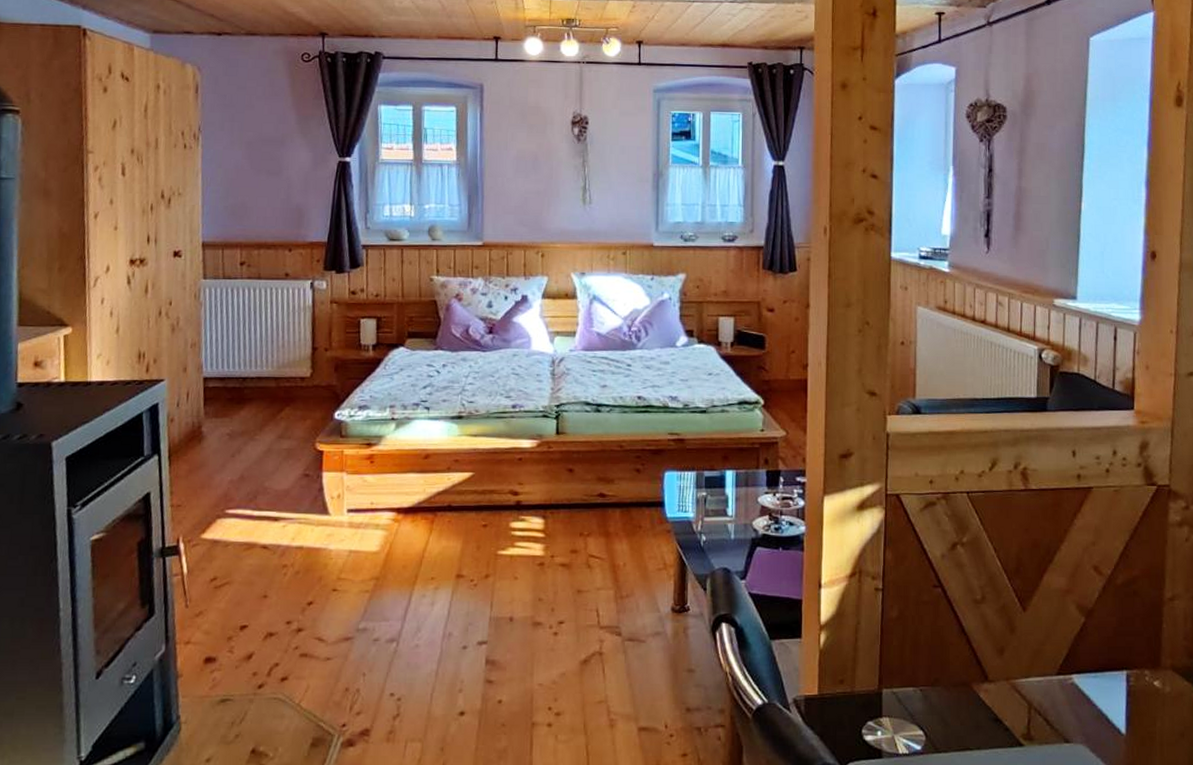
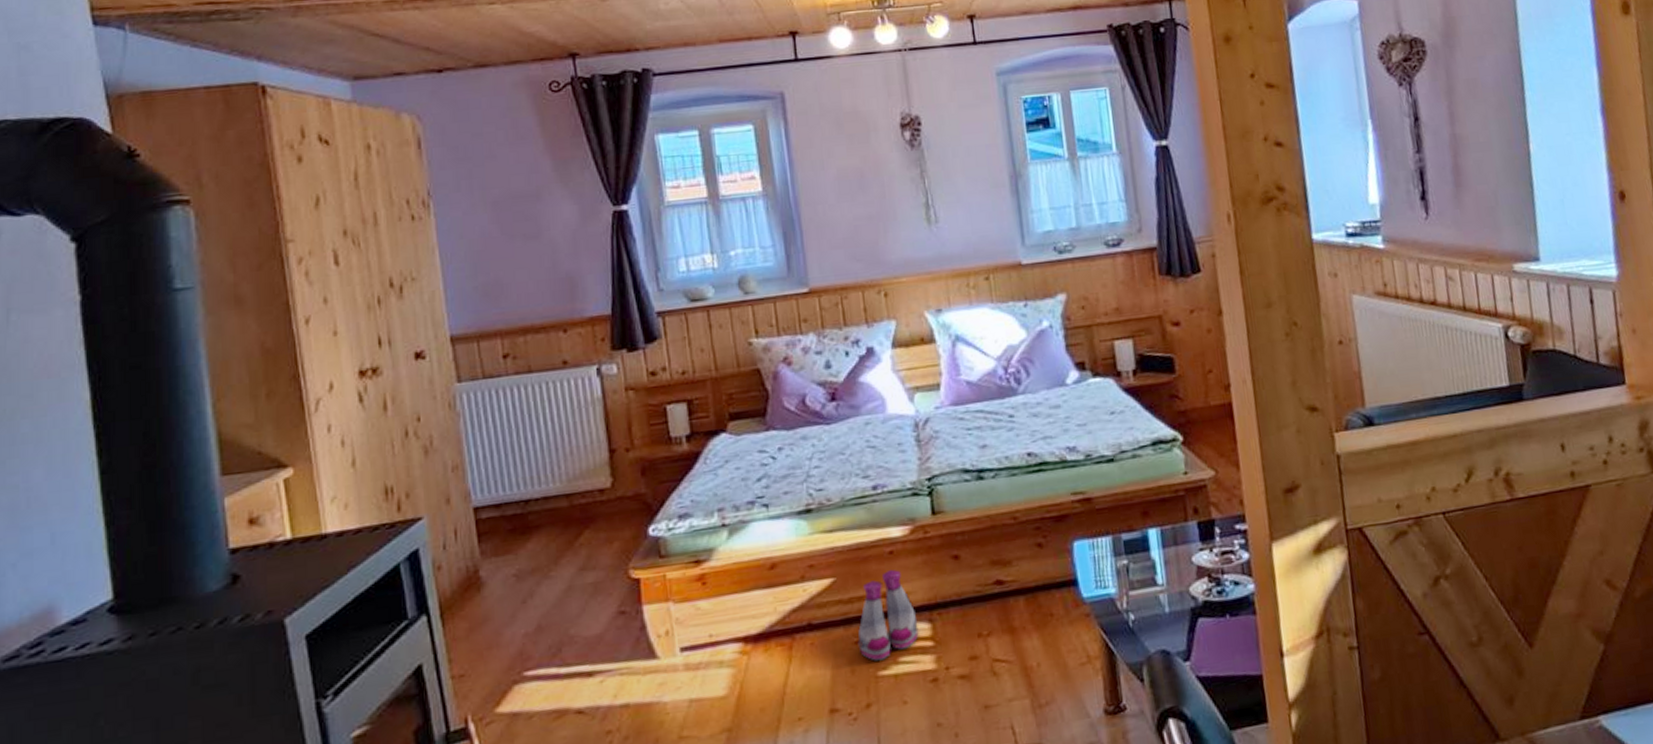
boots: none [485,472,534,542] -> present [858,569,919,661]

